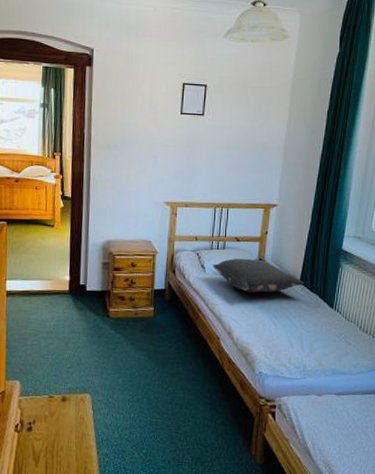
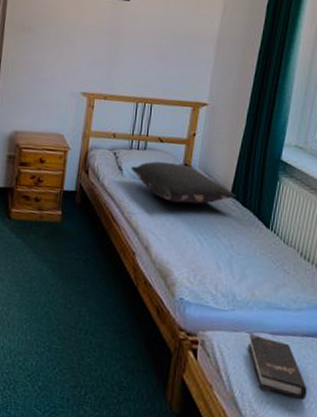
hardback book: none [317,396,367,445] -> present [247,334,308,401]

